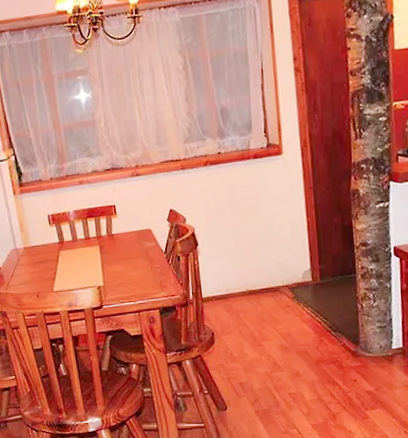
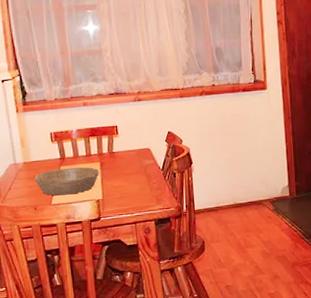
bowl: none [35,251,100,282] -> present [34,166,100,196]

